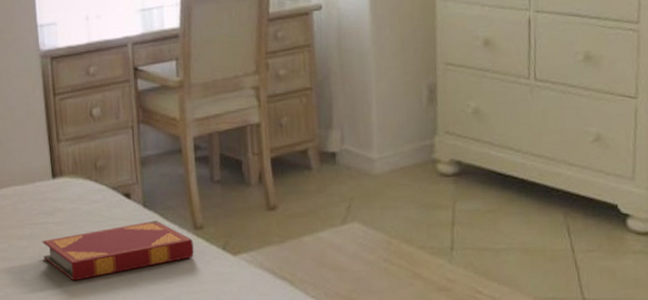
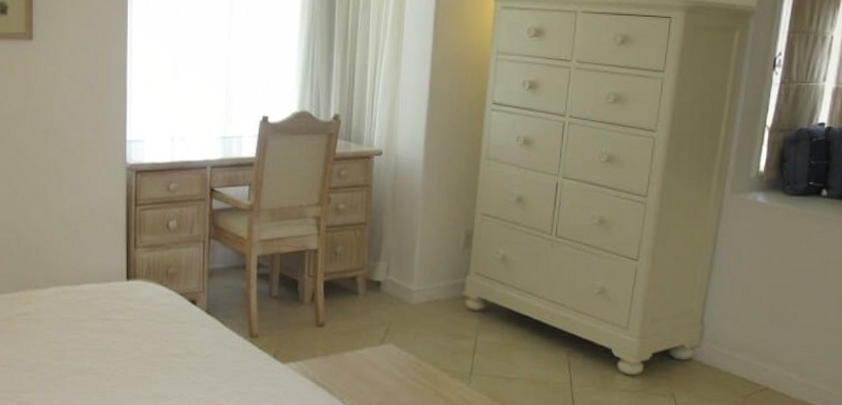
hardback book: present [42,221,194,281] -> none [112,326,248,374]

